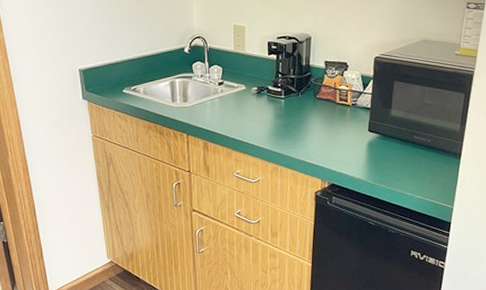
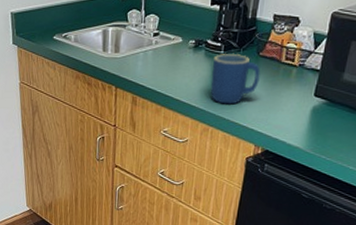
mug: none [275,97,319,144] -> present [210,53,260,105]

